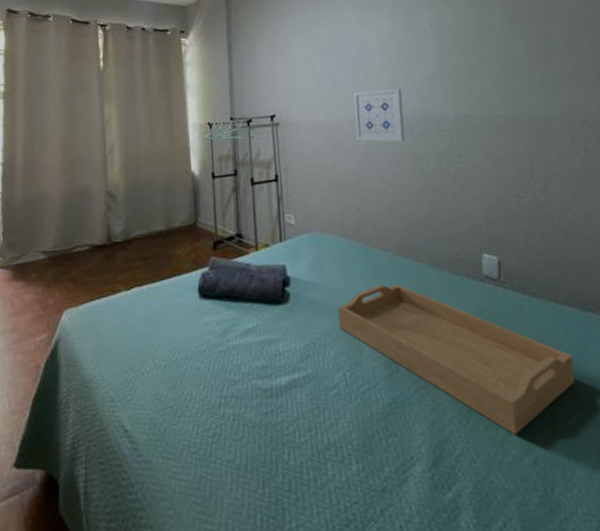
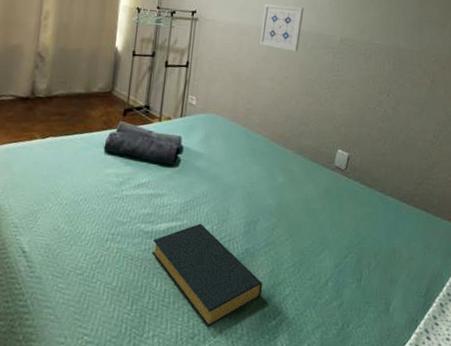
hardback book: none [274,371,426,509] -> present [151,223,263,327]
serving tray: present [338,284,575,435] -> none [215,162,385,285]

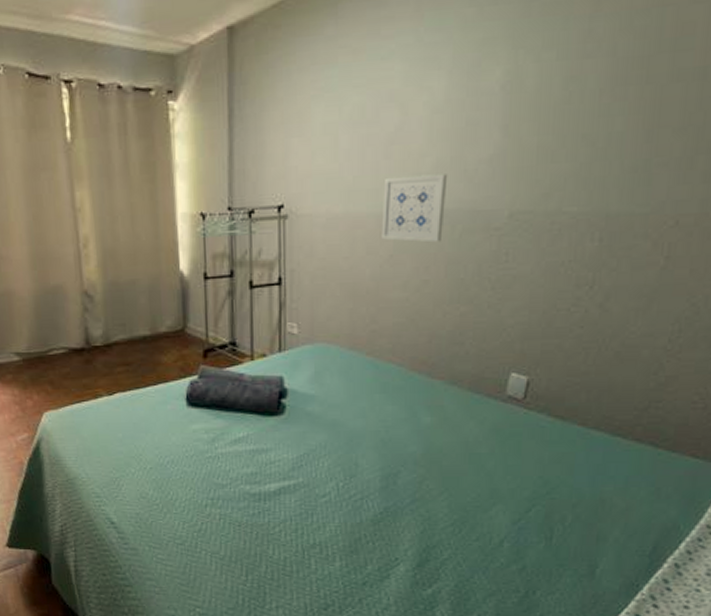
hardback book: present [151,223,263,327] -> none [262,480,412,597]

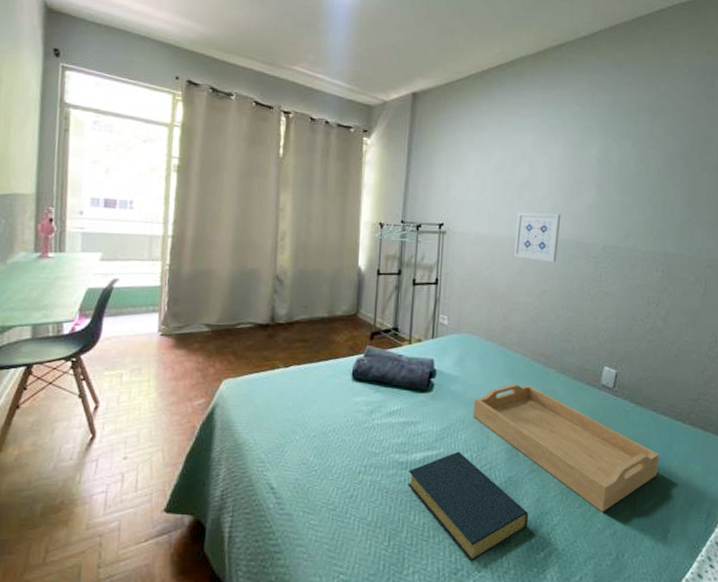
hardback book: none [262,480,412,597] -> present [407,451,529,562]
serving tray: none [336,400,587,546] -> present [472,383,659,512]

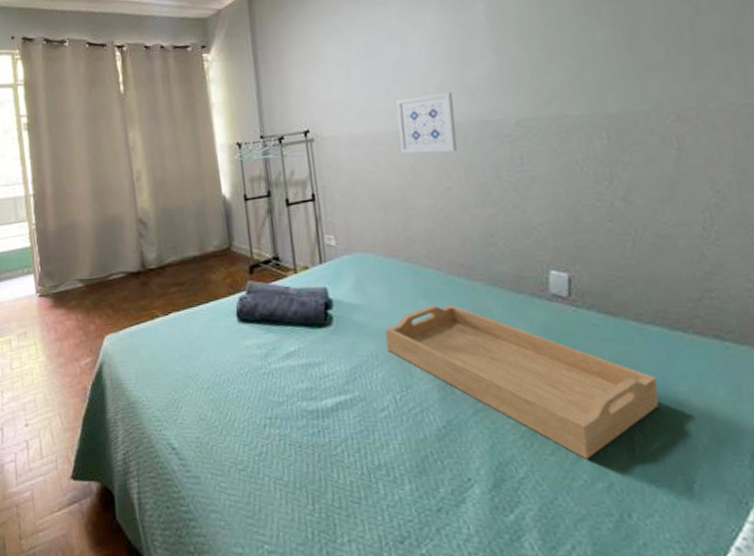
hardback book: present [407,451,529,562] -> none [320,393,485,527]

